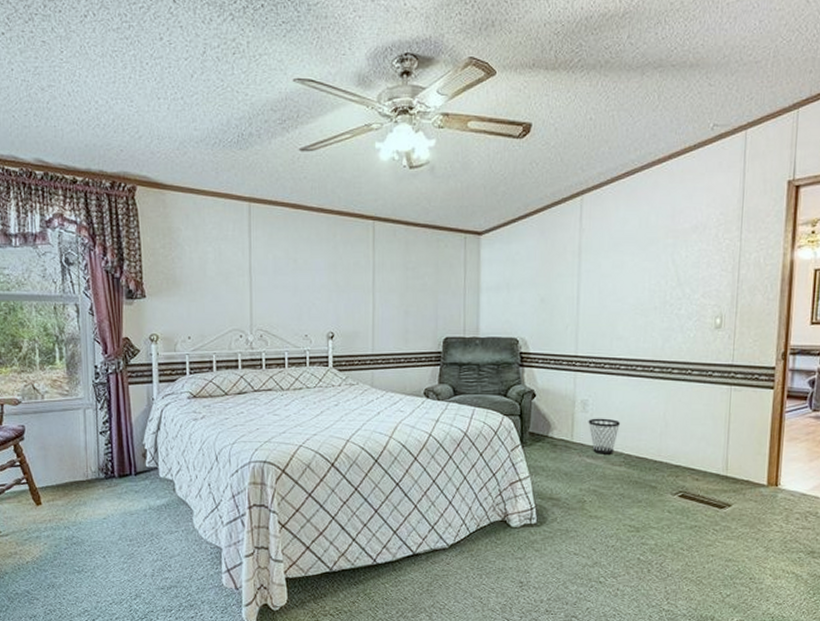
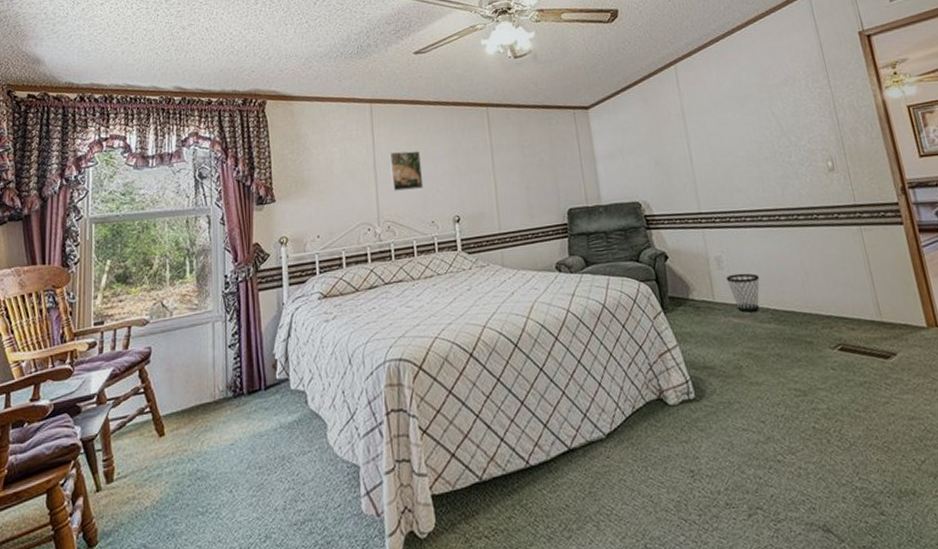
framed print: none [266,258,300,300] -> present [389,151,424,191]

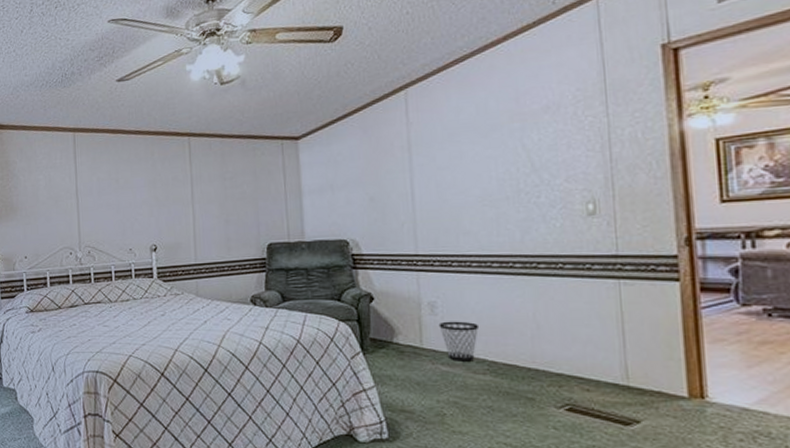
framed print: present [389,151,424,191] -> none [91,180,123,219]

